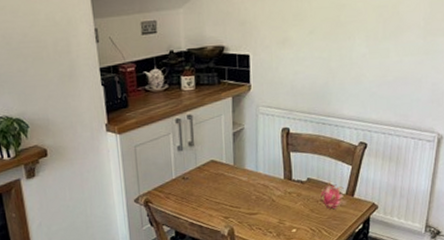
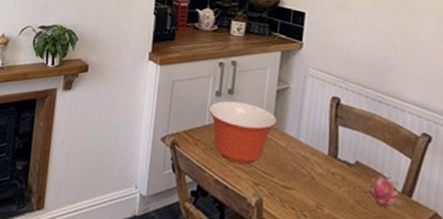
mixing bowl: none [173,151,237,205] -> present [208,100,278,164]

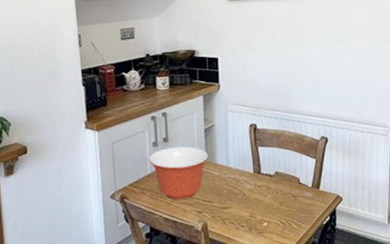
fruit: present [370,171,400,209] -> none [288,174,311,203]

